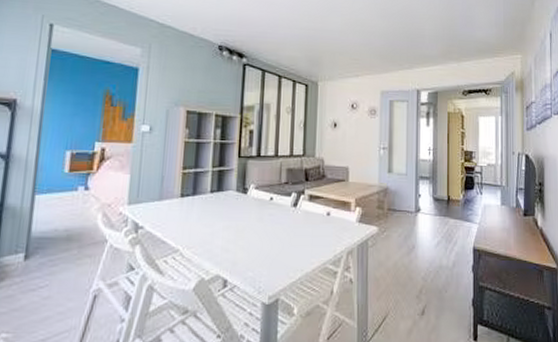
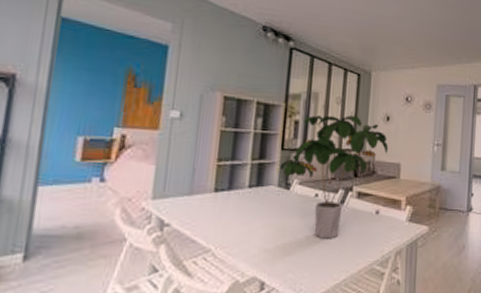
potted plant: none [237,124,337,240] -> present [279,114,389,239]

